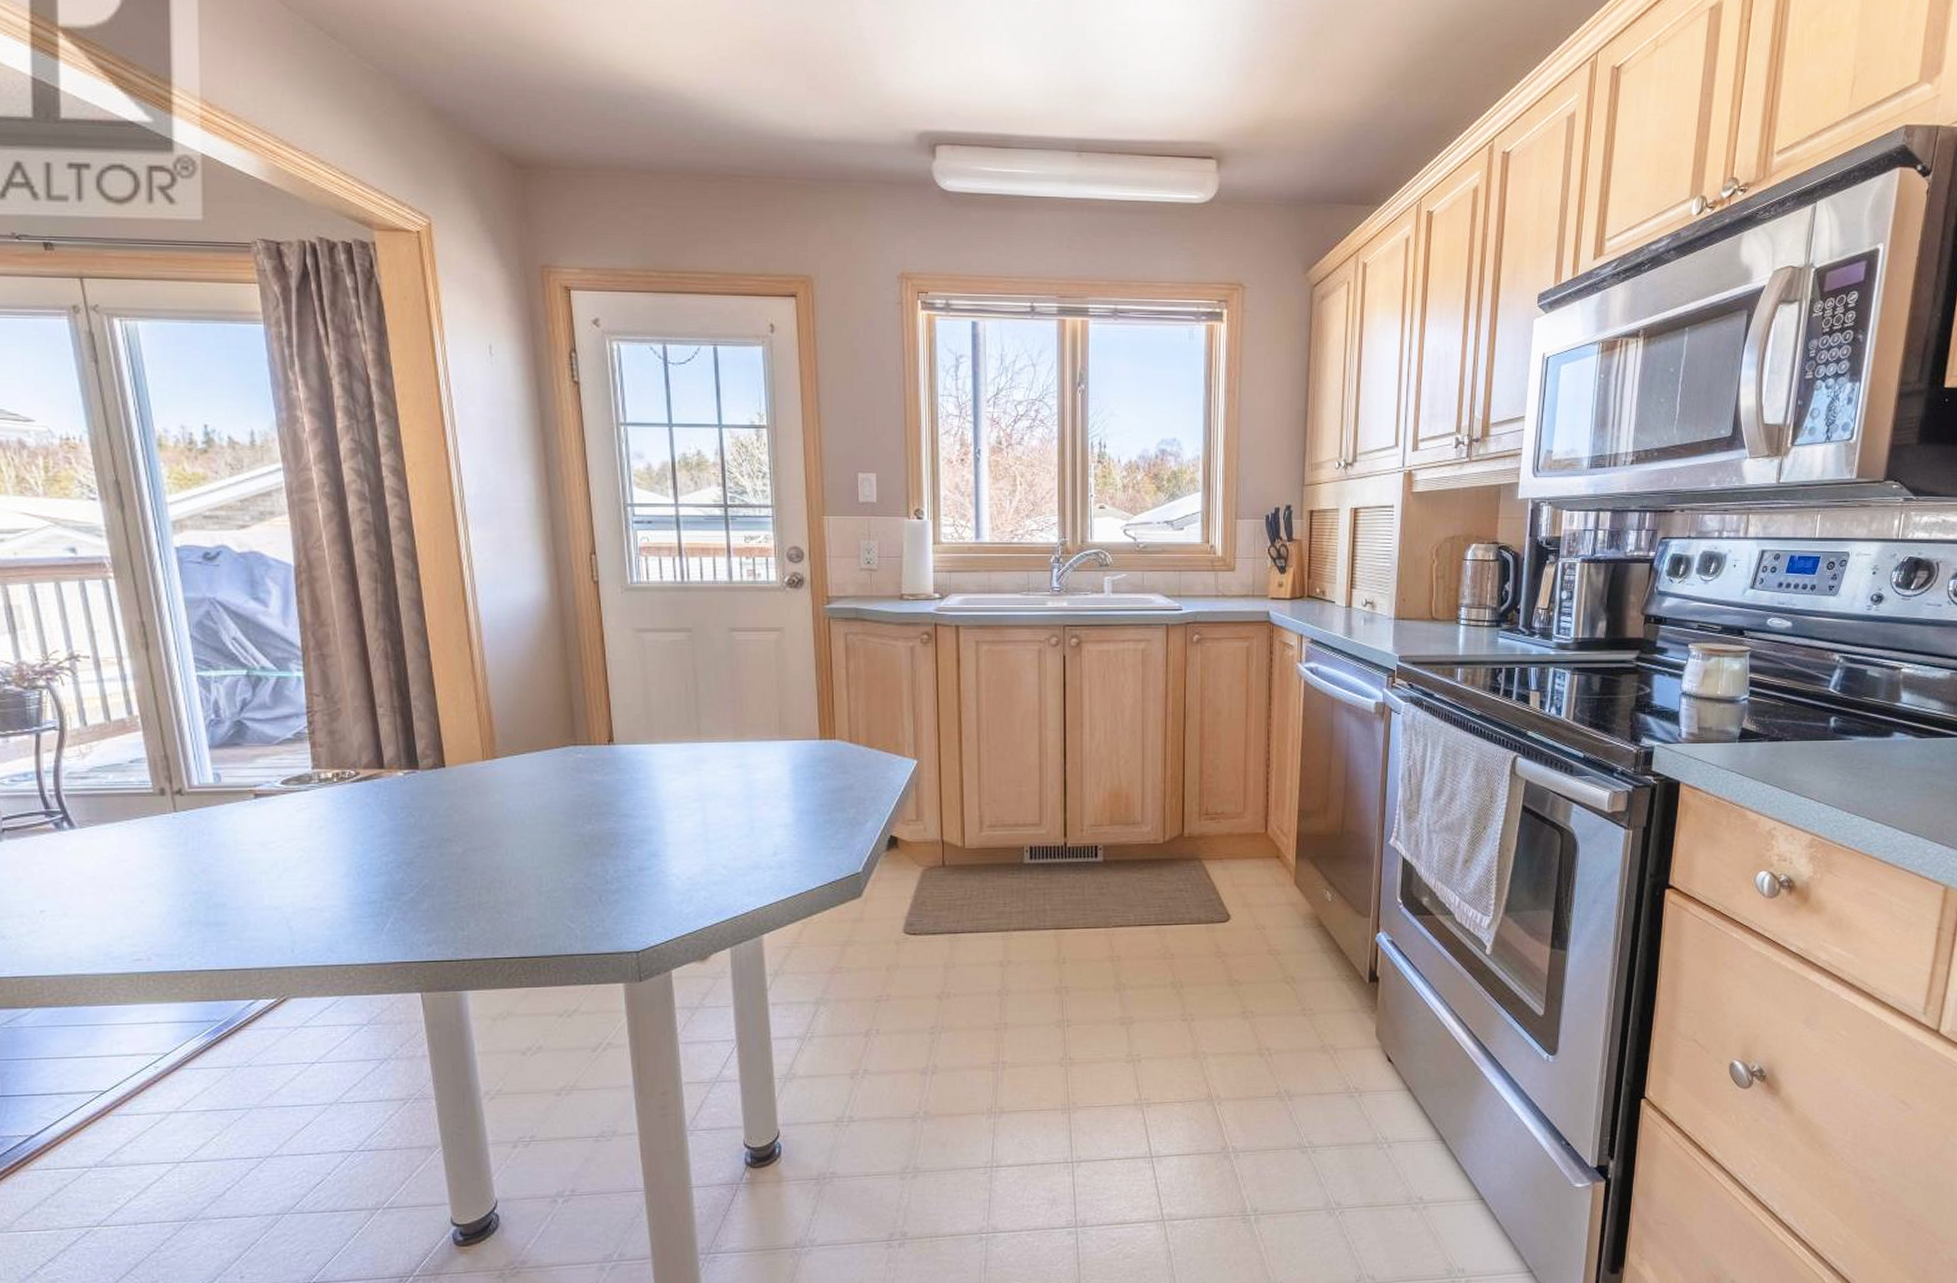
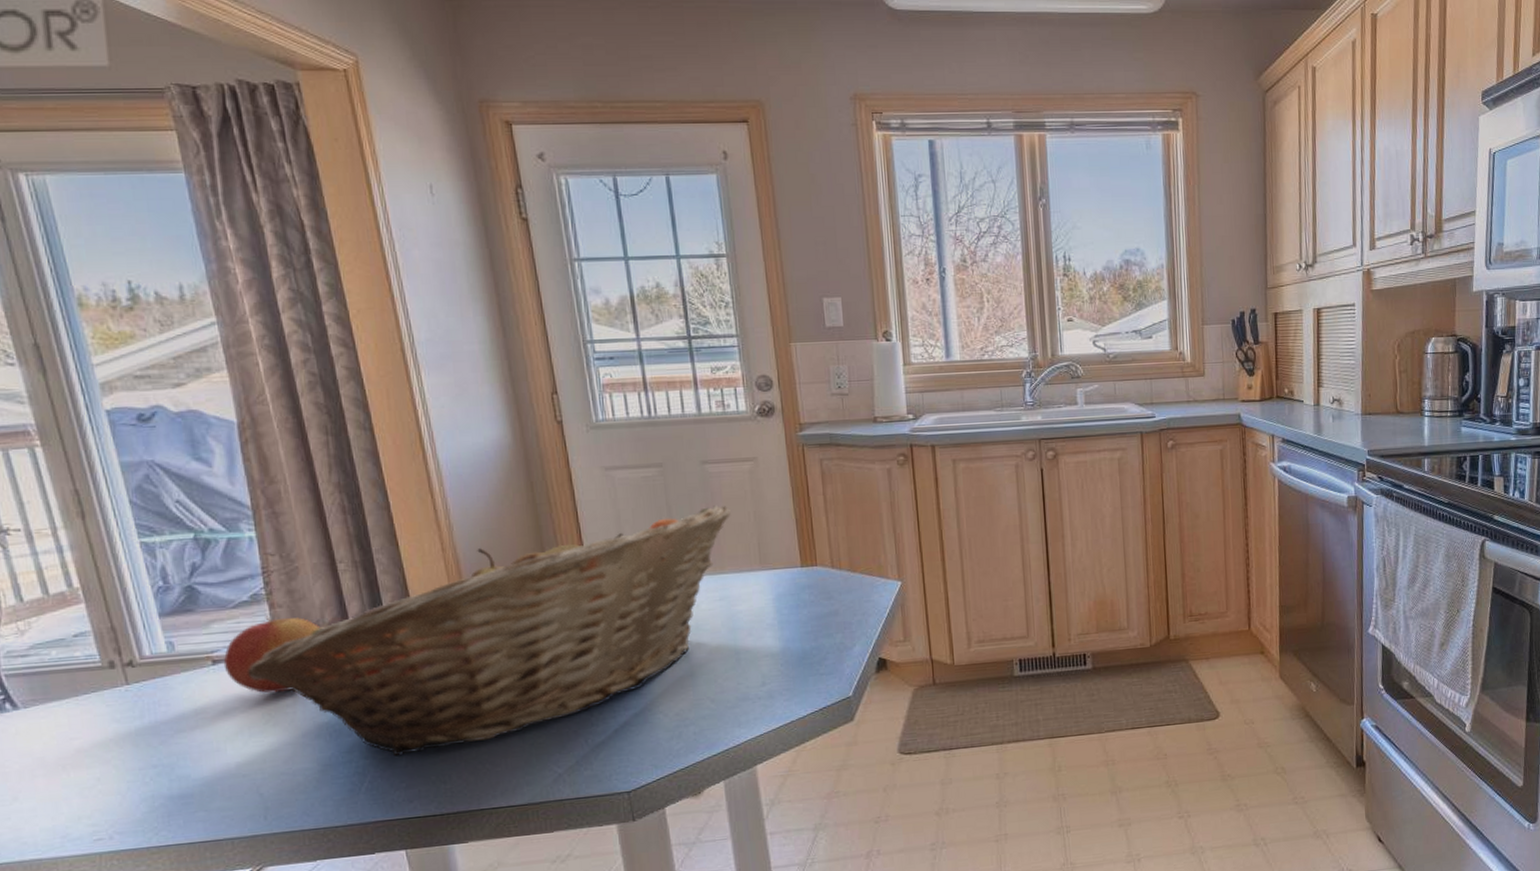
apple: none [264,754,356,830] -> present [223,616,320,694]
fruit basket: none [287,673,754,900] -> present [248,505,731,757]

